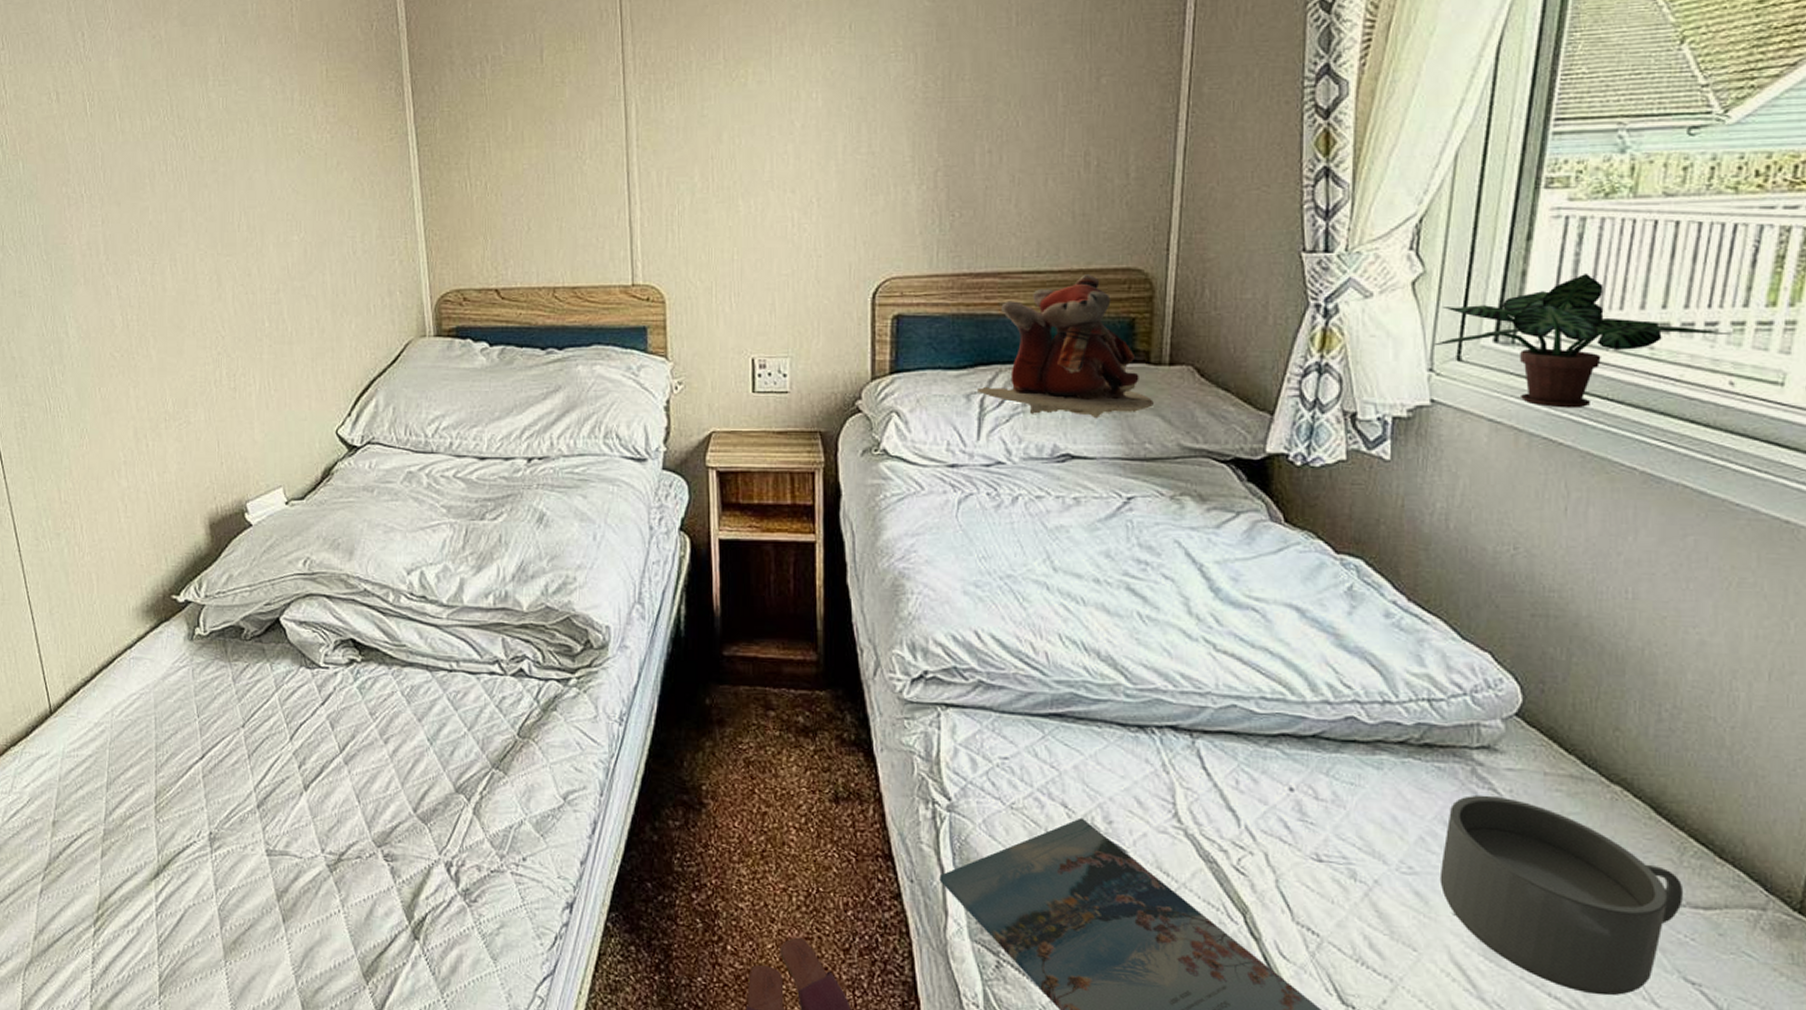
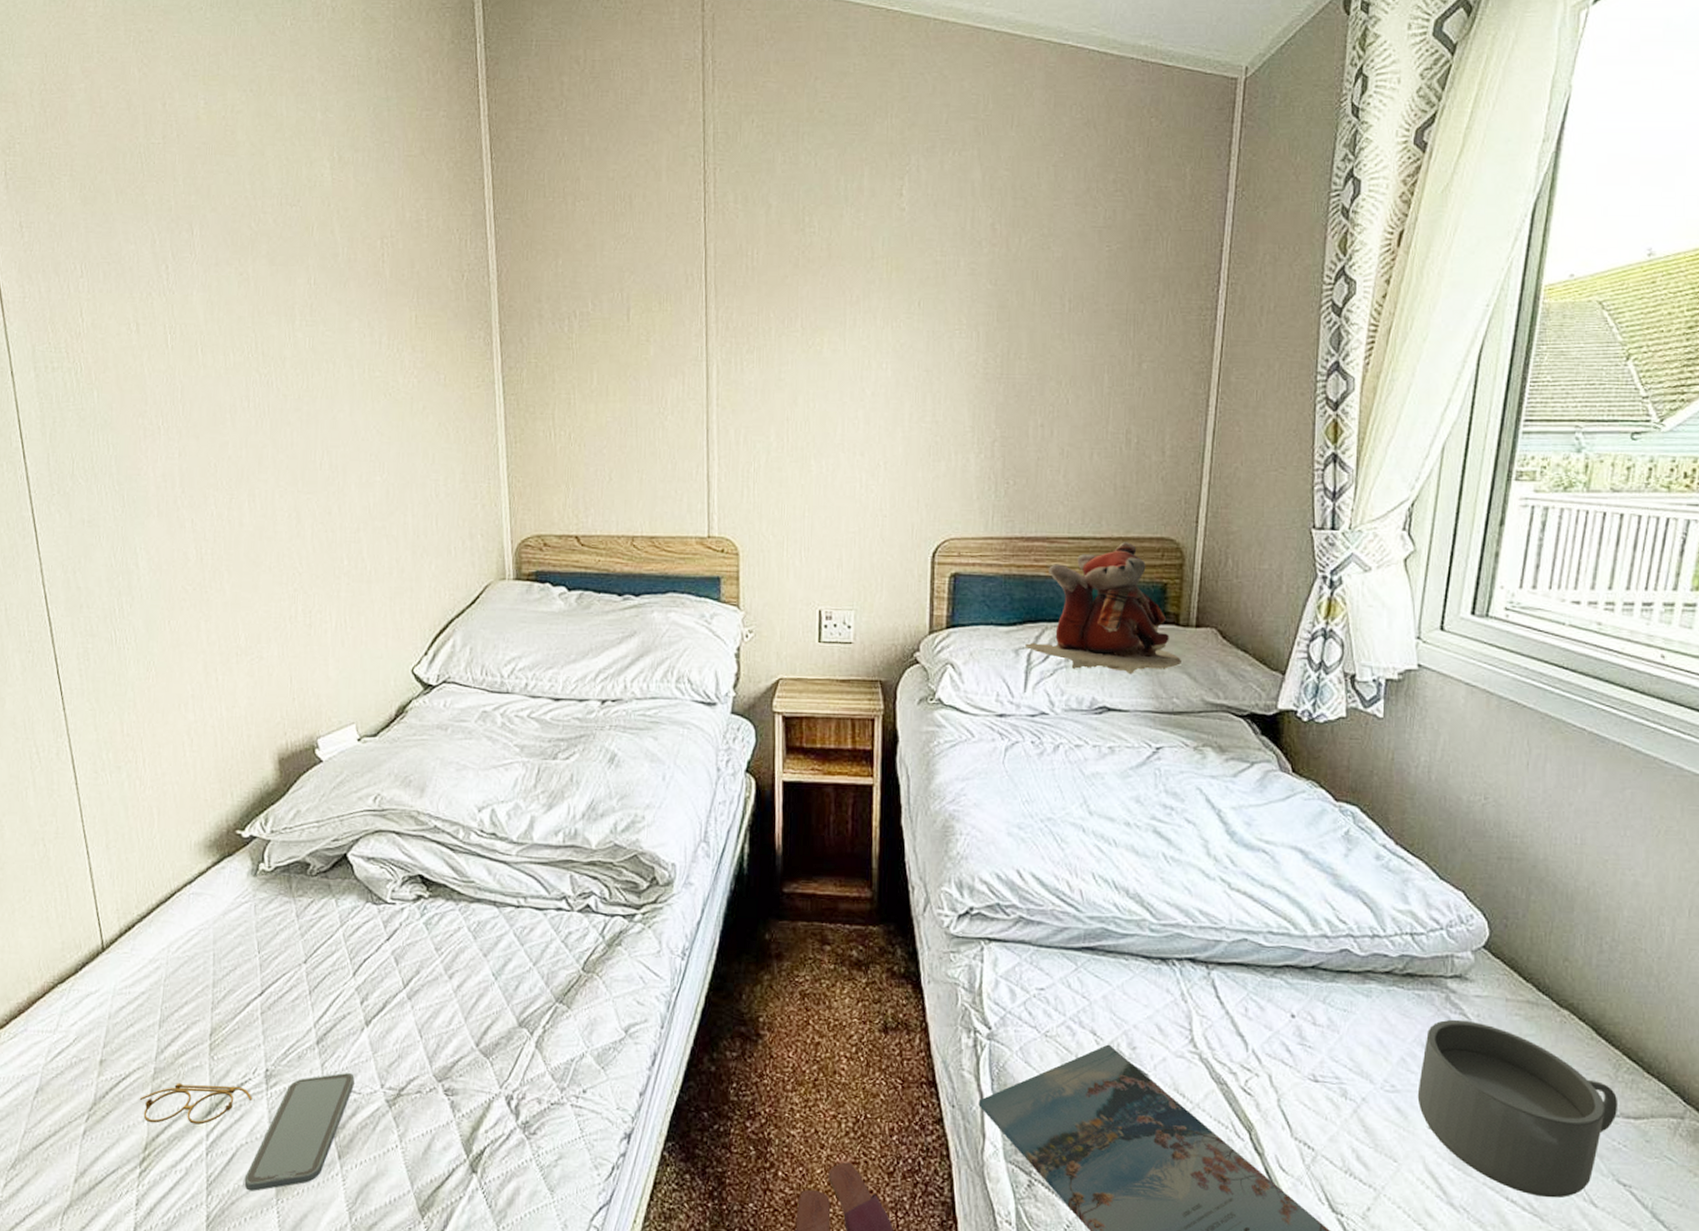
glasses: none [91,844,198,886] -> present [139,1083,252,1125]
smartphone: none [193,836,295,953] -> present [244,1072,355,1191]
potted plant: present [1432,272,1731,409] -> none [1420,556,1663,675]

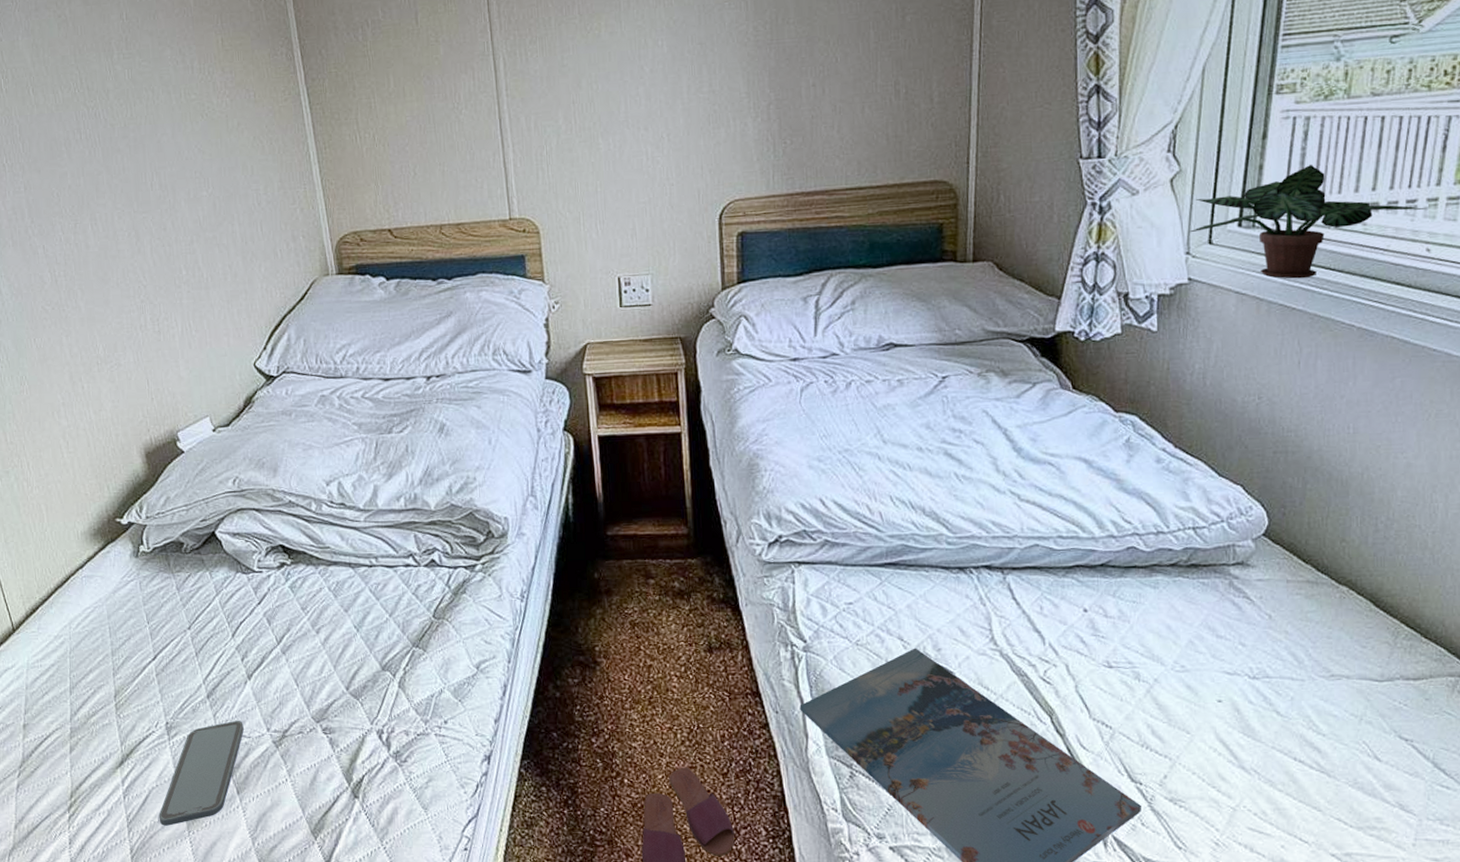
glasses: present [139,1083,252,1125] -> none [61,738,157,775]
stuffed animal: present [1025,541,1181,673] -> none [813,187,961,311]
cup: present [1417,1019,1618,1198] -> none [1206,602,1398,756]
potted plant: none [1420,556,1663,675] -> present [1188,164,1427,279]

